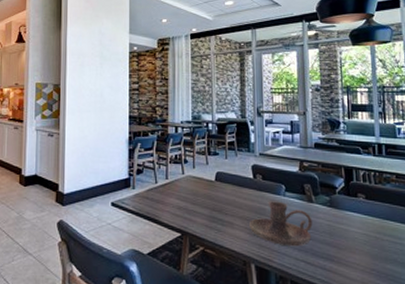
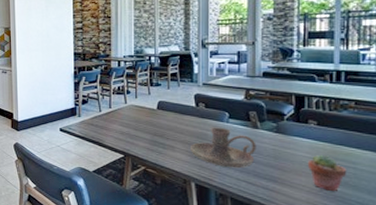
potted succulent: none [359,229,395,269] -> present [307,154,347,191]

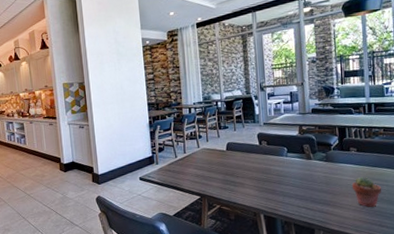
candle holder: present [191,127,256,168] -> none [257,161,311,197]

